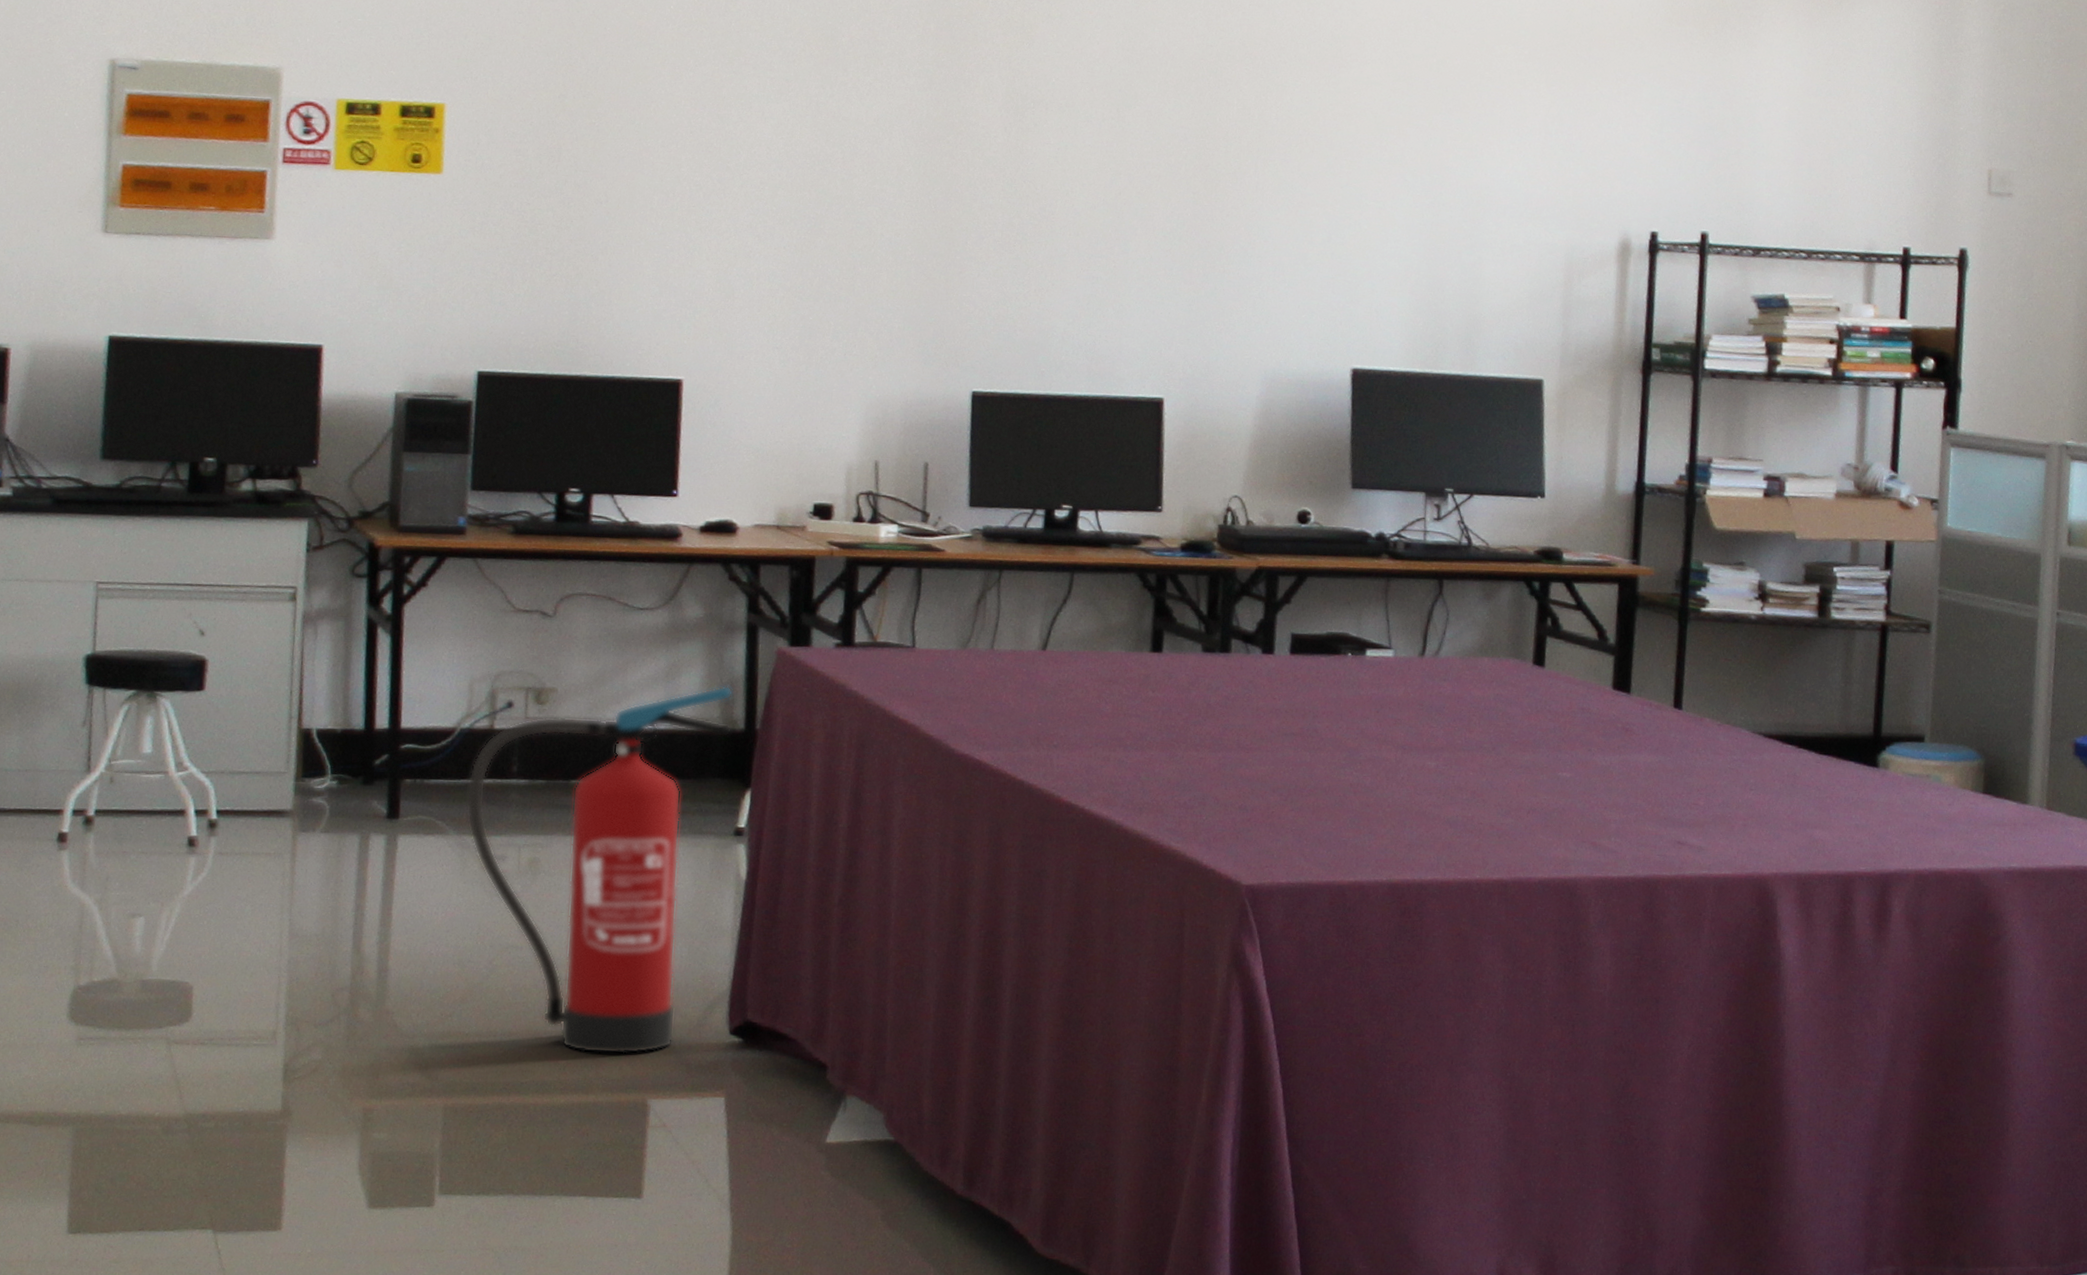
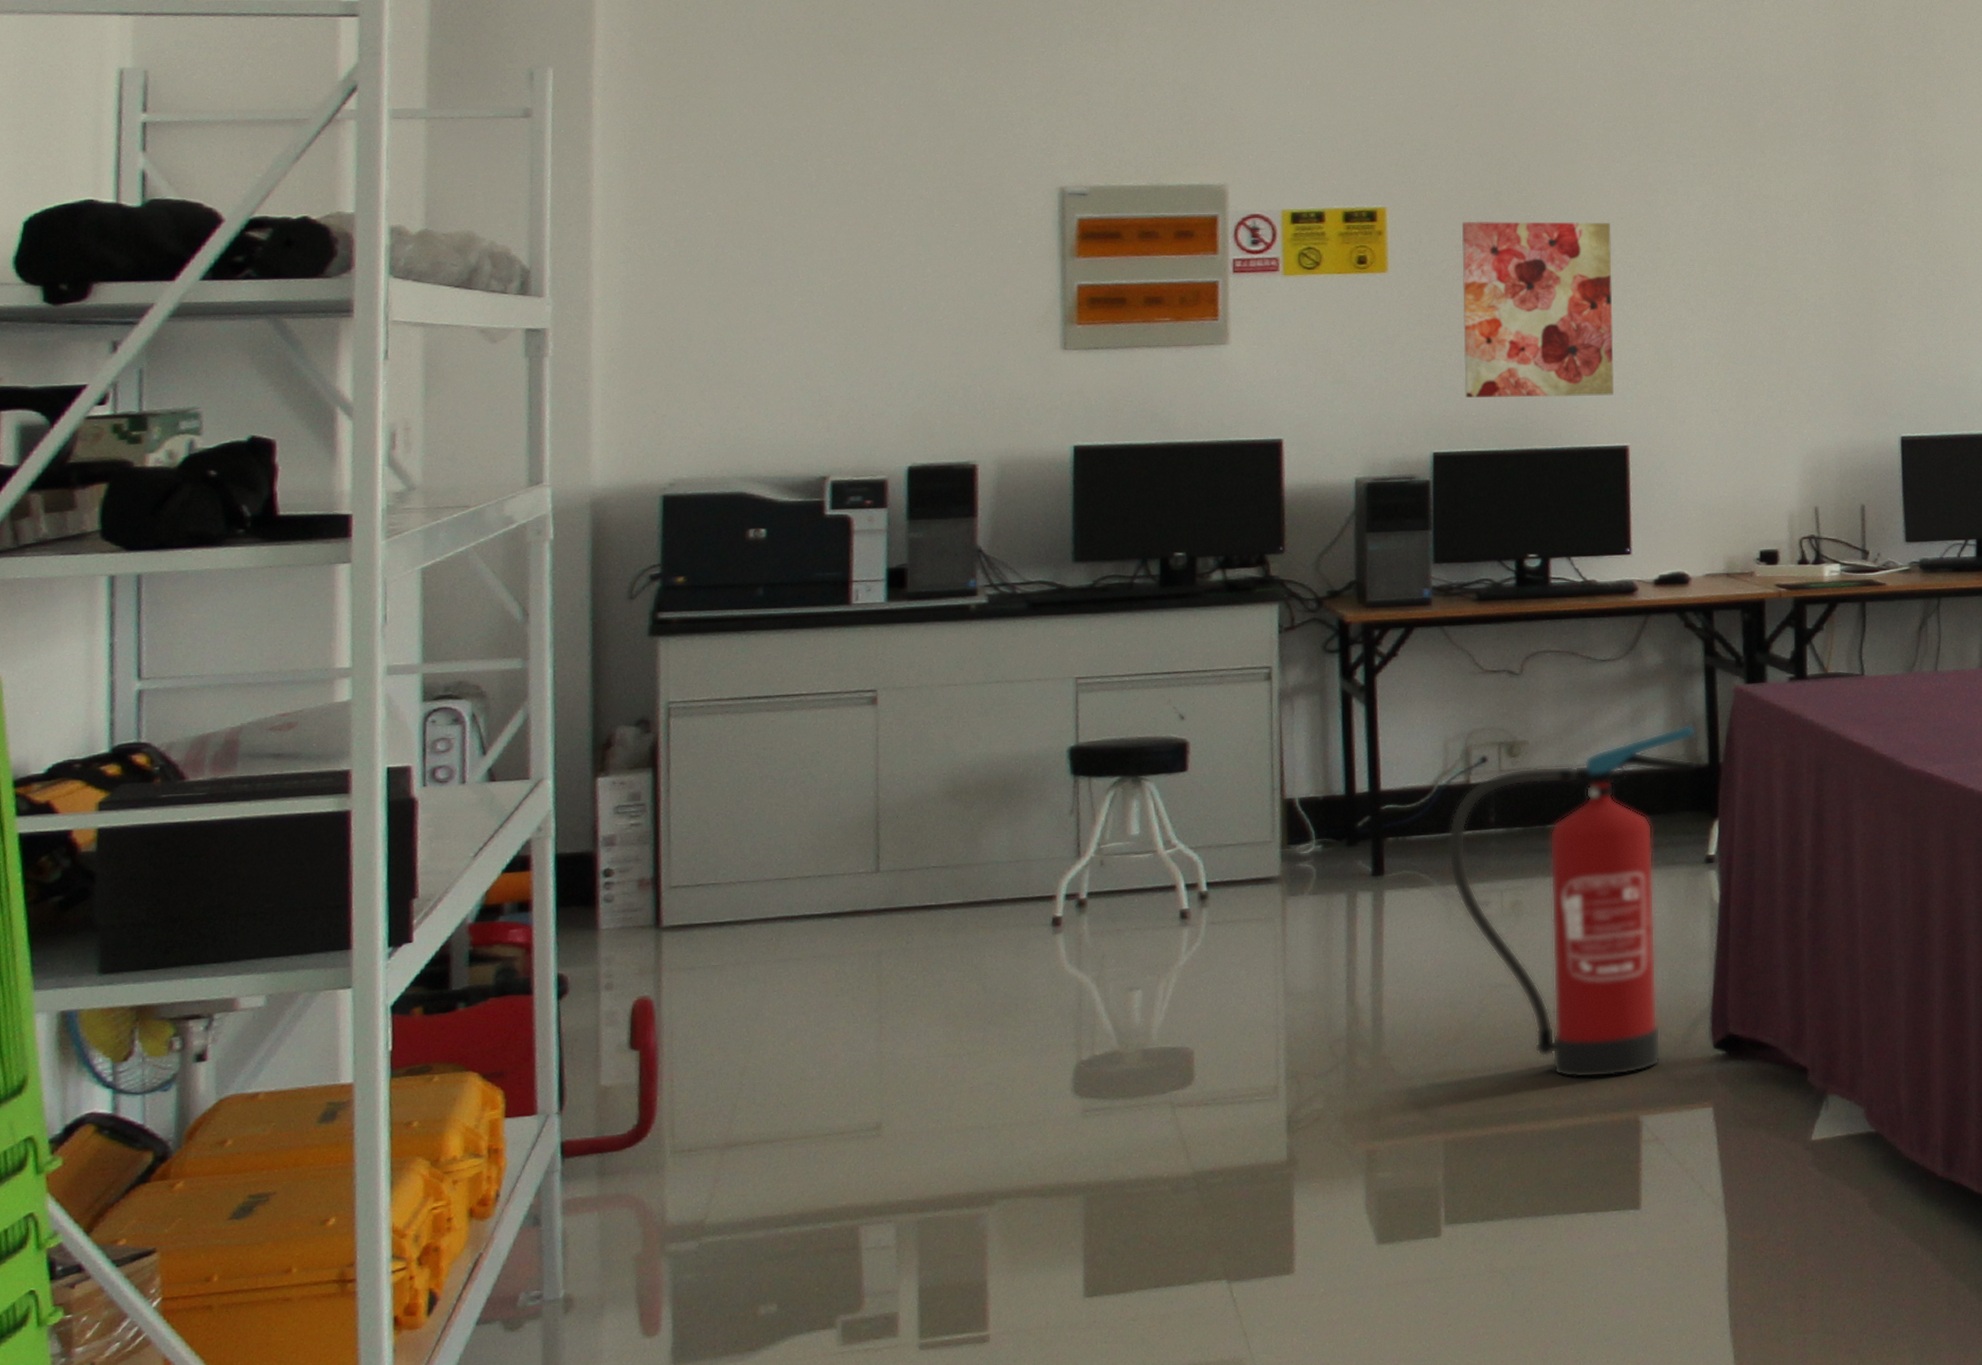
wall art: none [514,124,679,324] -> present [1461,221,1615,398]

